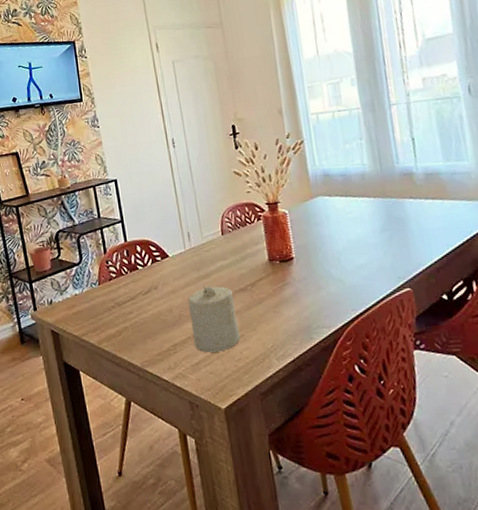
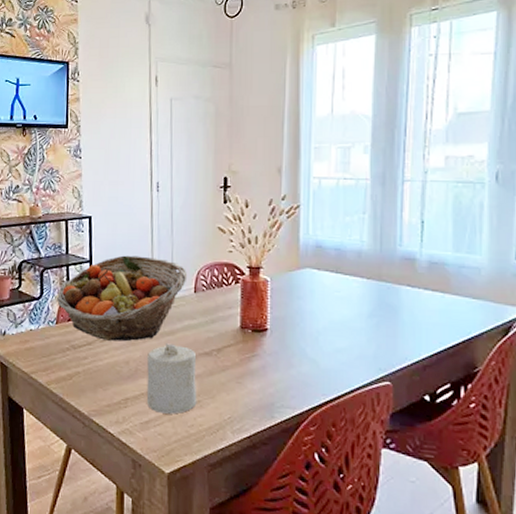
fruit basket: none [96,208,214,293] -> present [57,255,188,342]

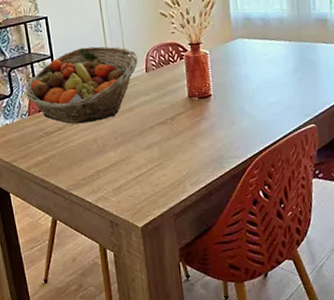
candle: present [146,343,197,414] -> none [112,119,159,179]

